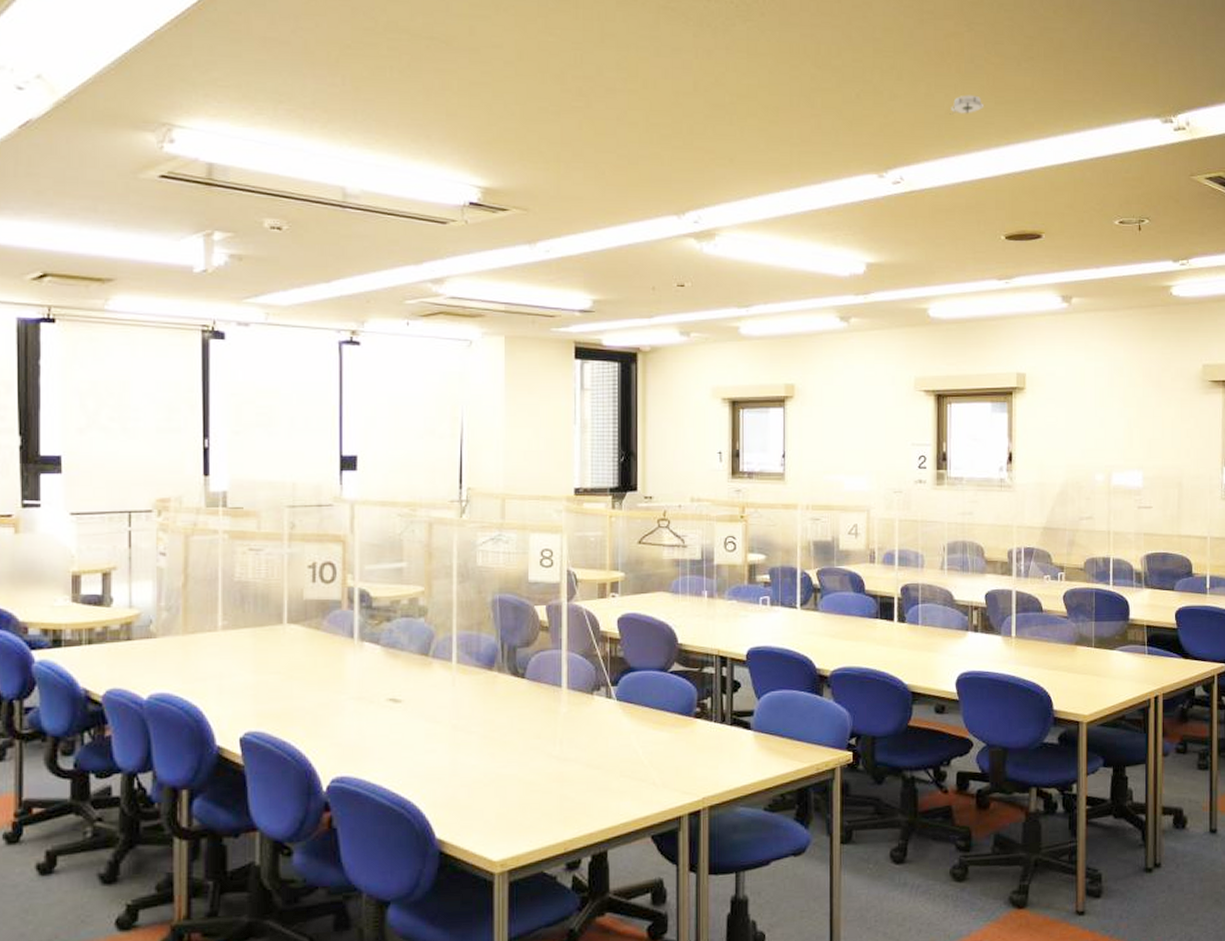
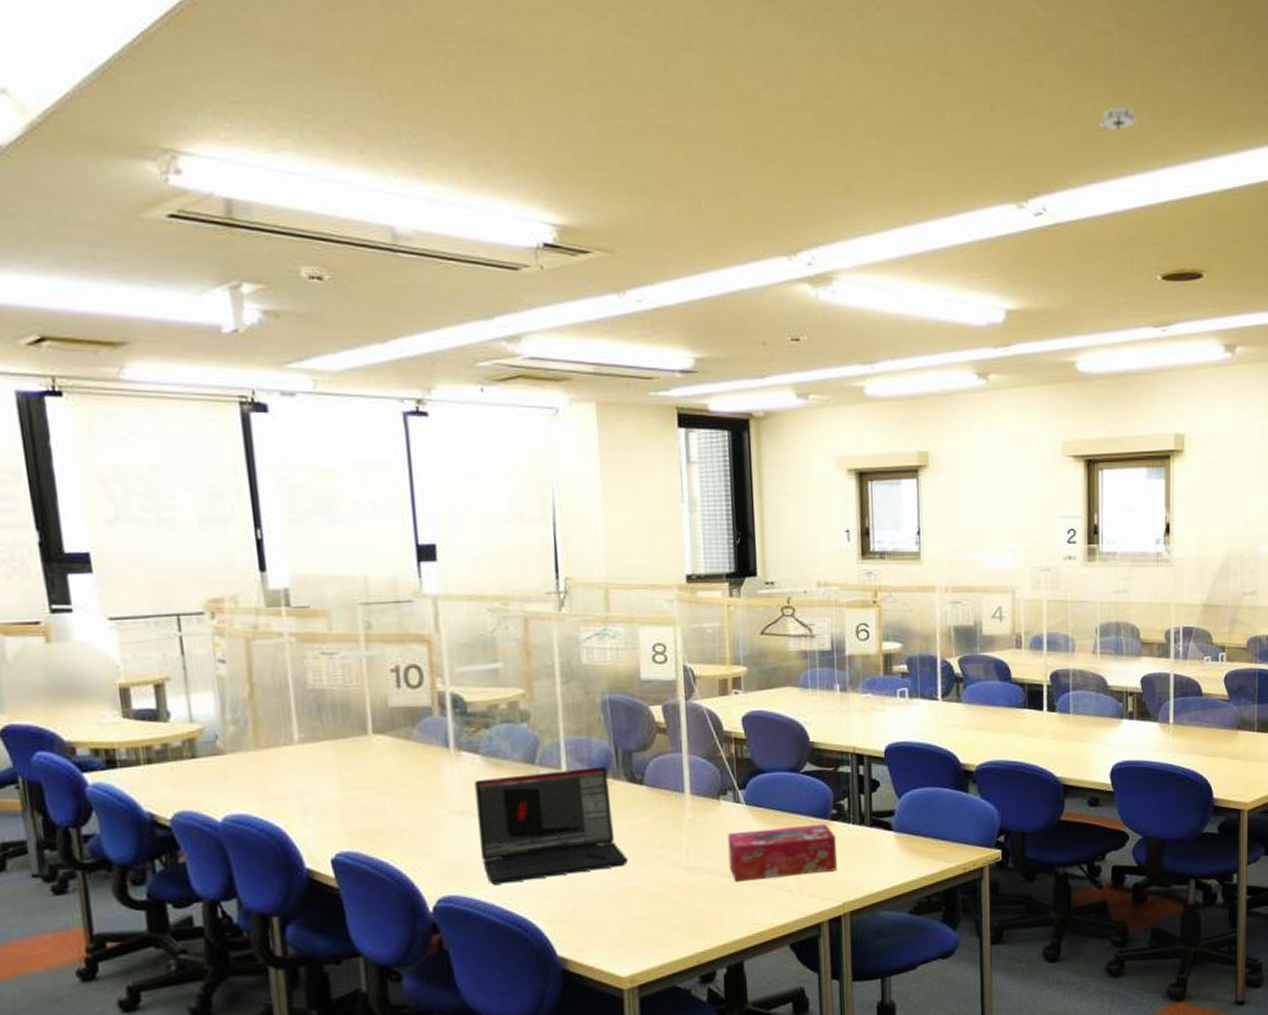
laptop: none [373,660,506,767] -> present [474,766,628,885]
tissue box: none [599,720,698,774] -> present [727,823,837,882]

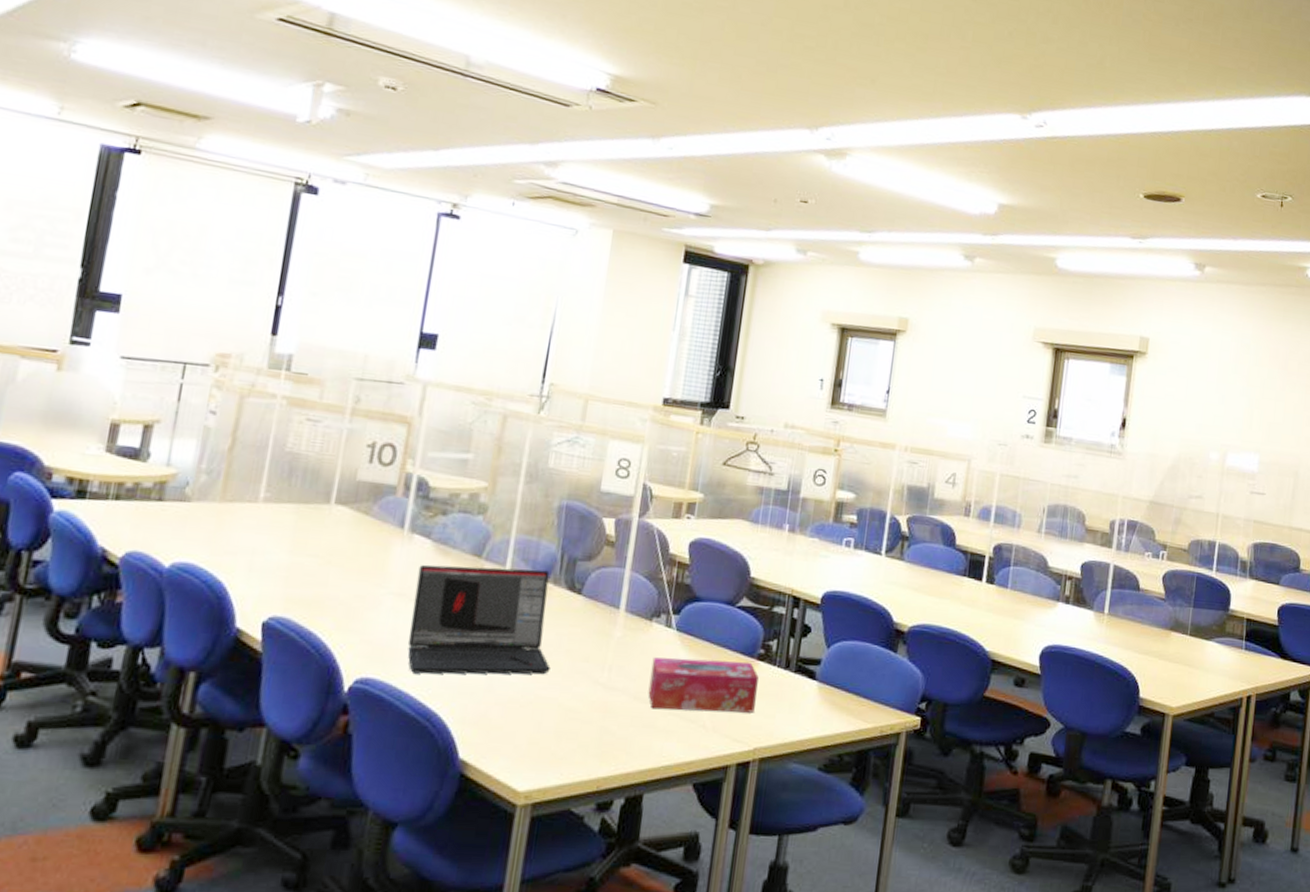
smoke detector: present [1098,107,1138,132] -> none [1101,47,1138,67]

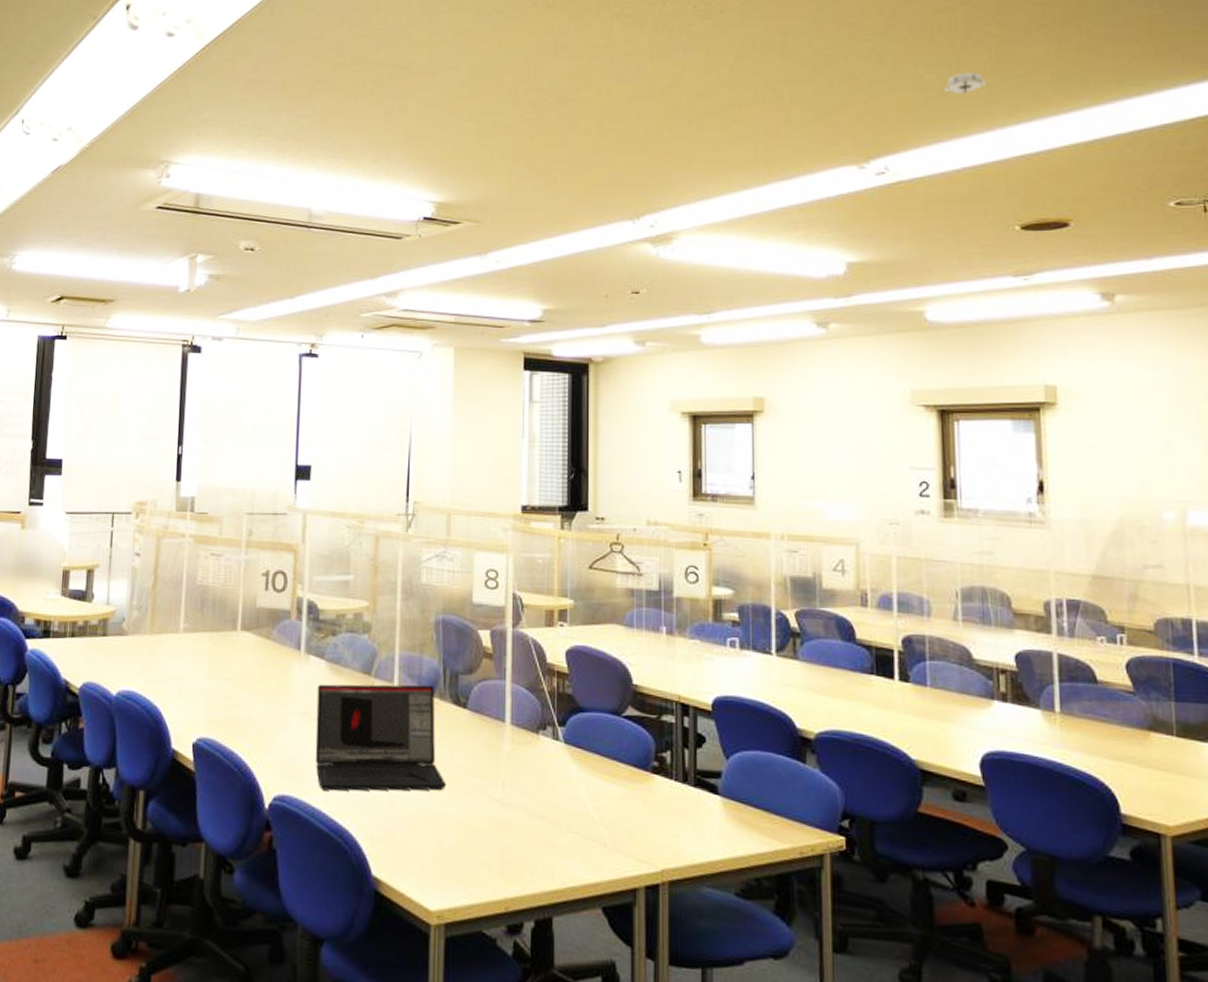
tissue box: present [648,657,759,713] -> none [544,772,656,831]
smoke detector: none [1101,47,1138,67] -> present [943,72,987,96]

